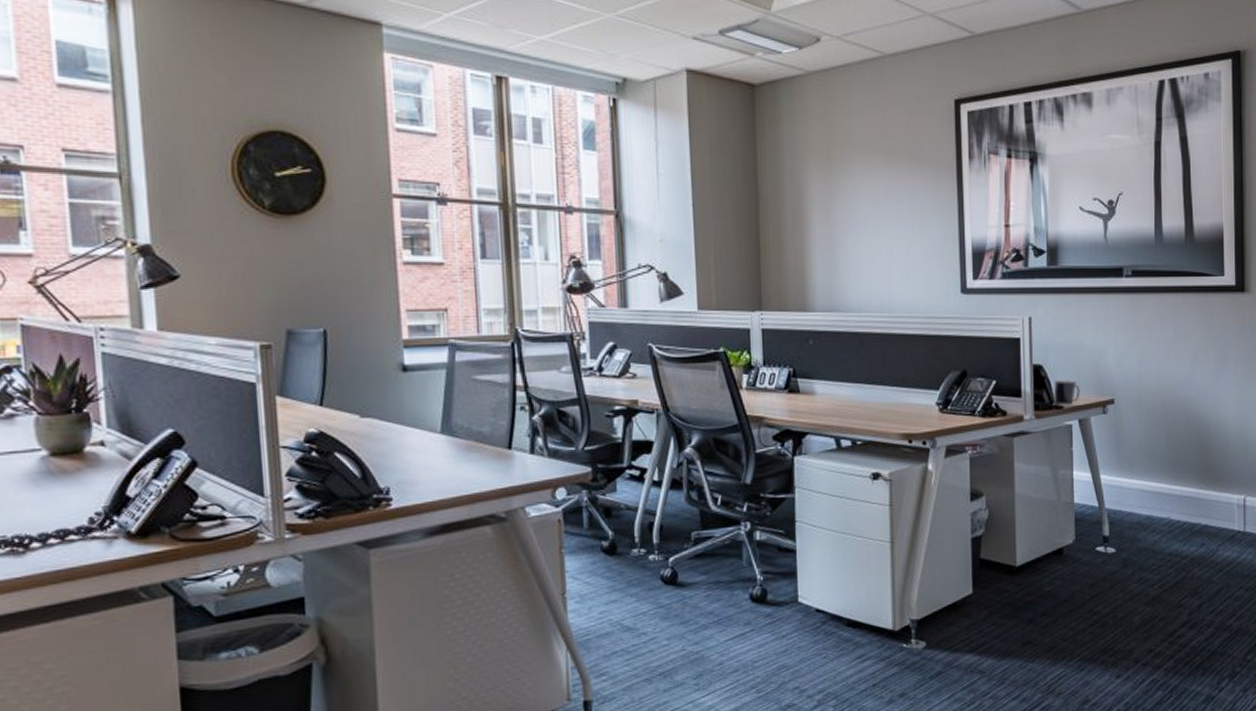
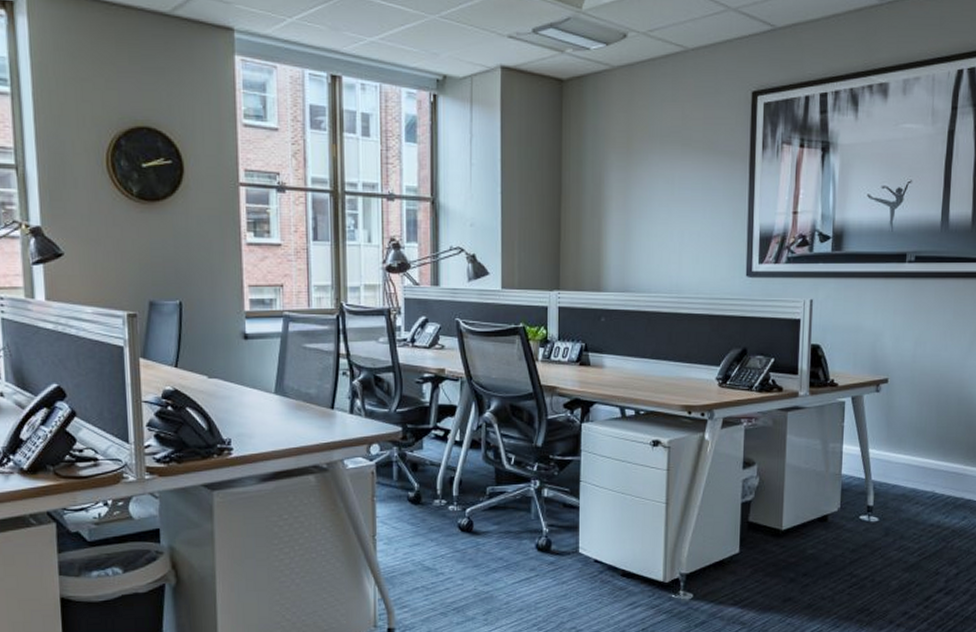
mug: present [1054,380,1080,406] -> none [830,359,855,384]

